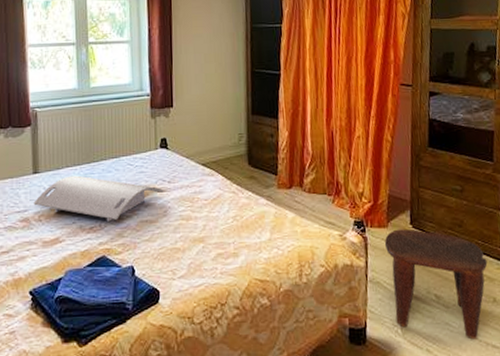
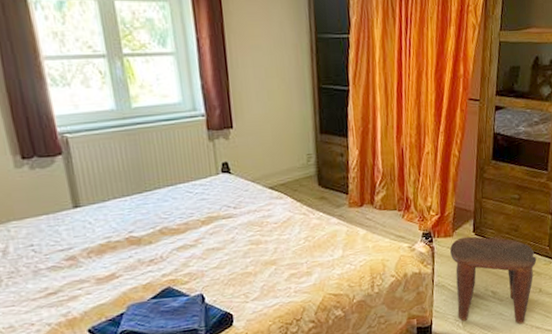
serving tray: present [33,175,164,222] -> none [79,206,230,253]

